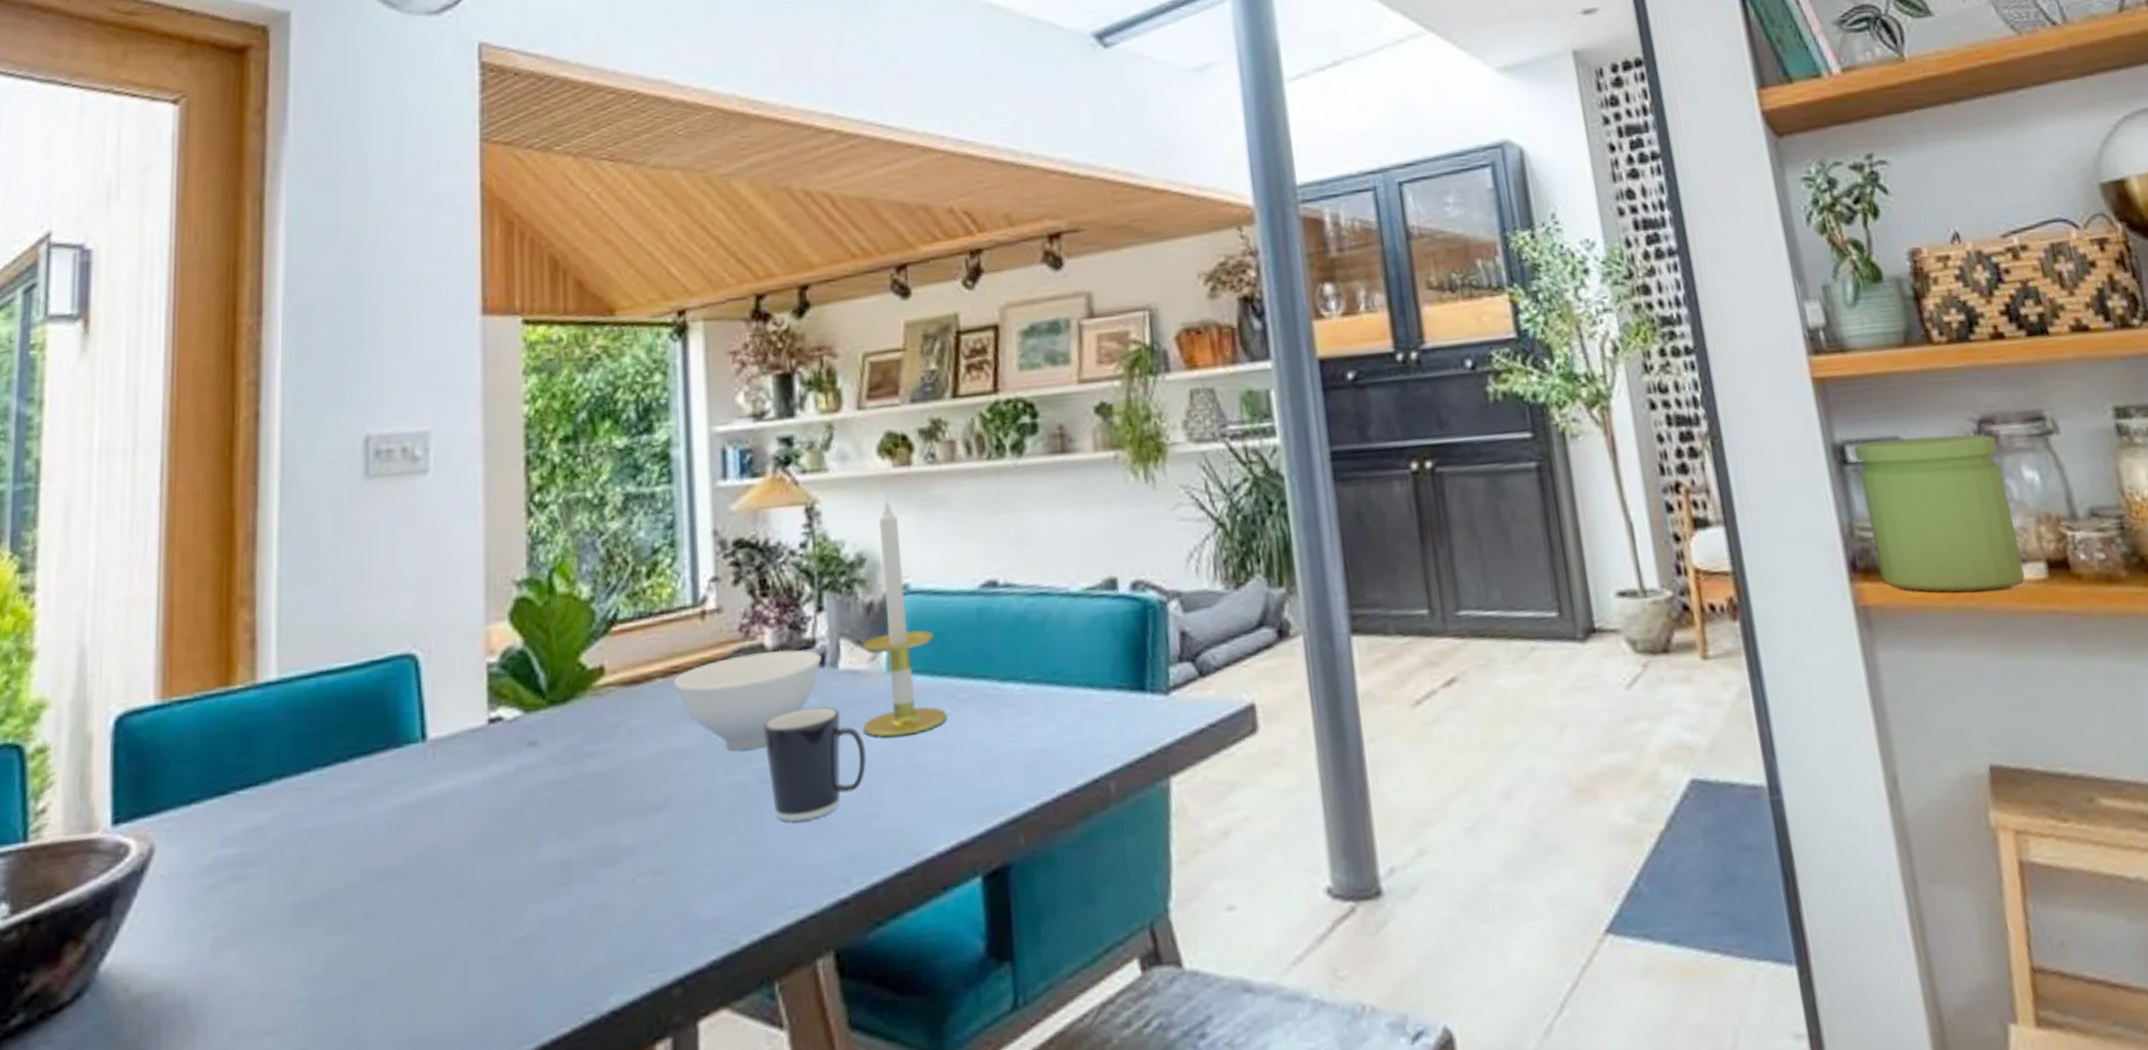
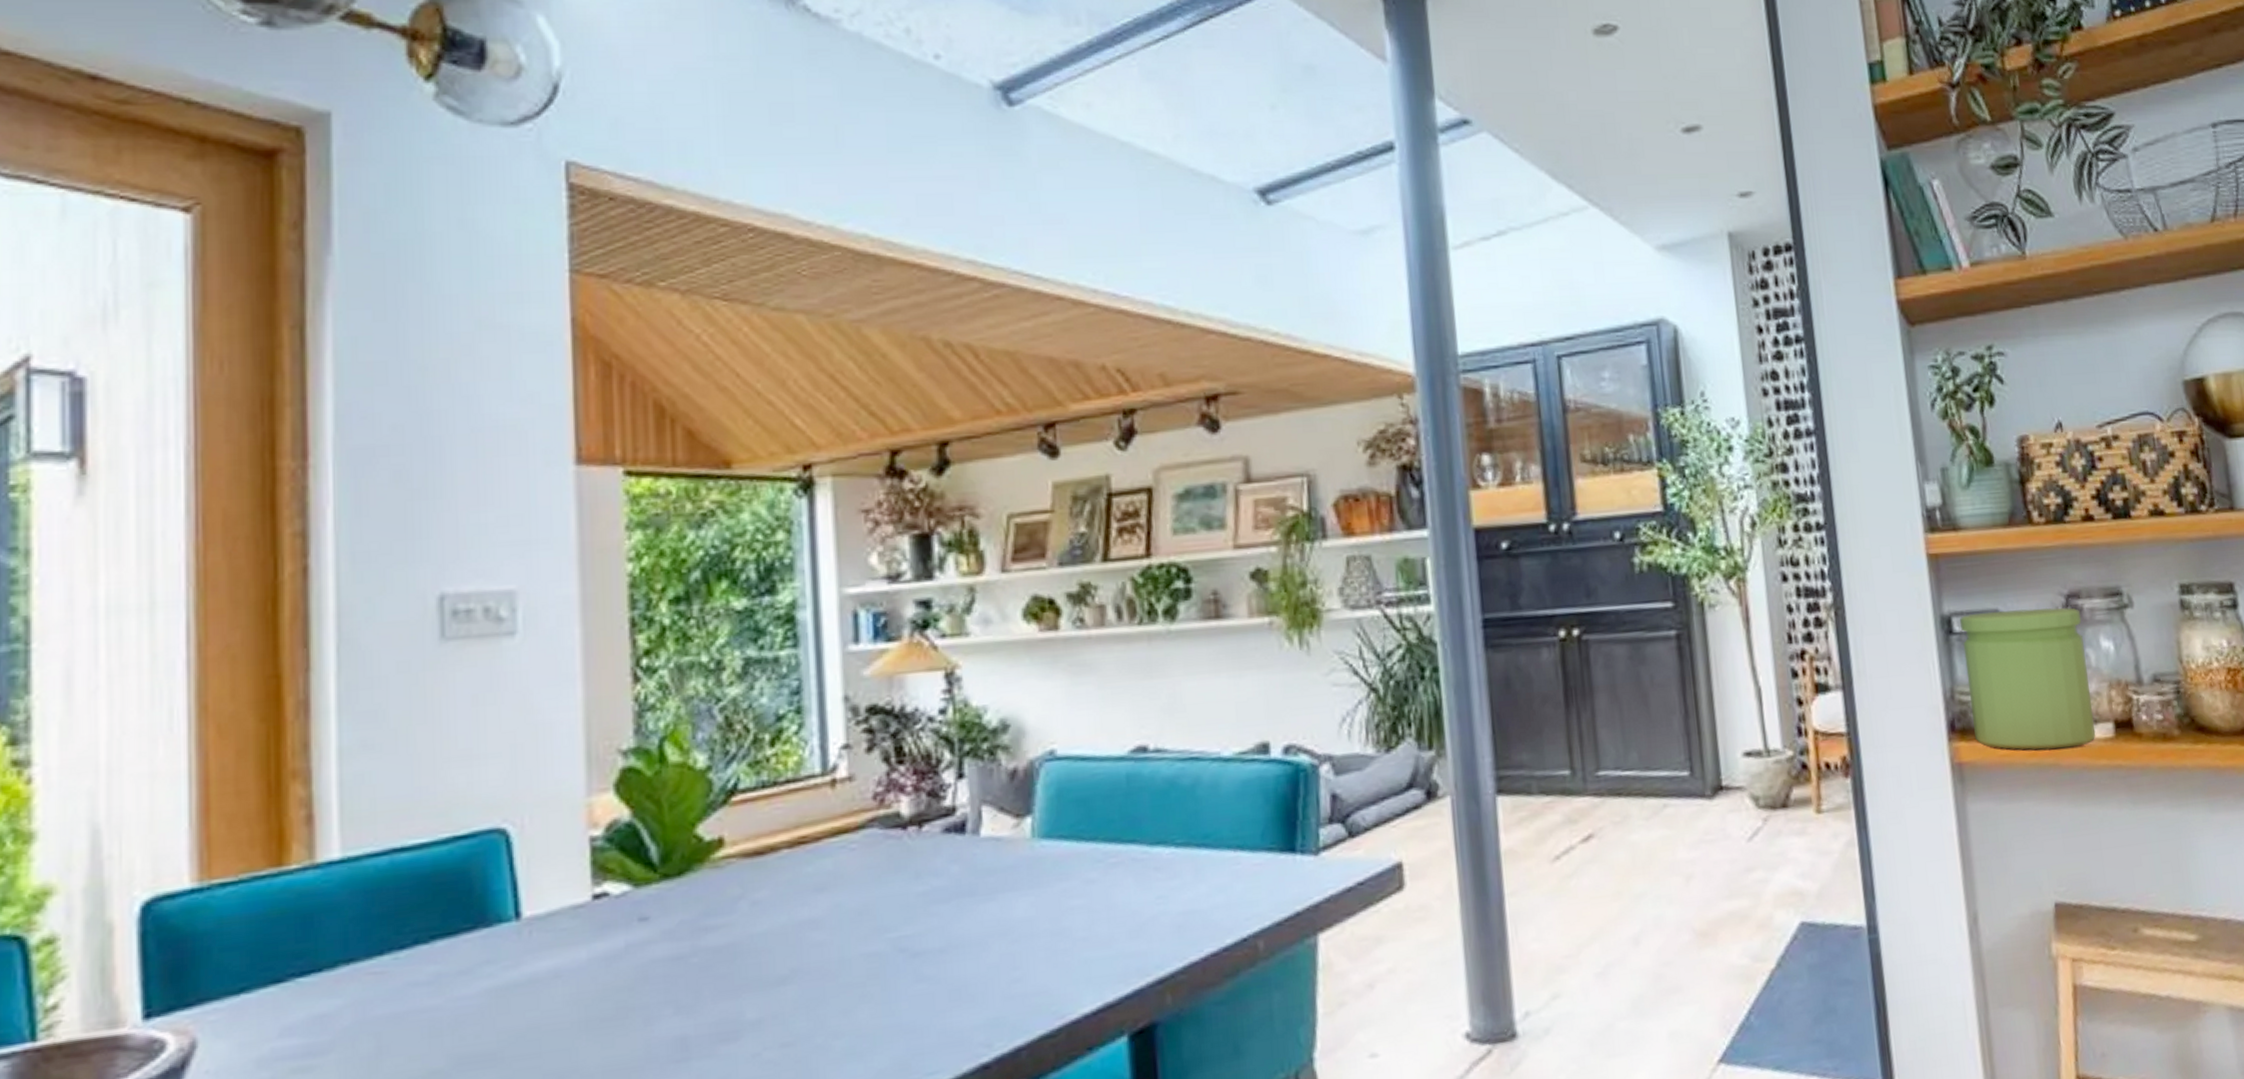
bowl: present [674,649,822,751] -> none [801,817,963,921]
mug: present [763,706,866,822] -> none [899,874,1009,990]
candle: present [863,498,948,738] -> none [1006,663,1095,903]

